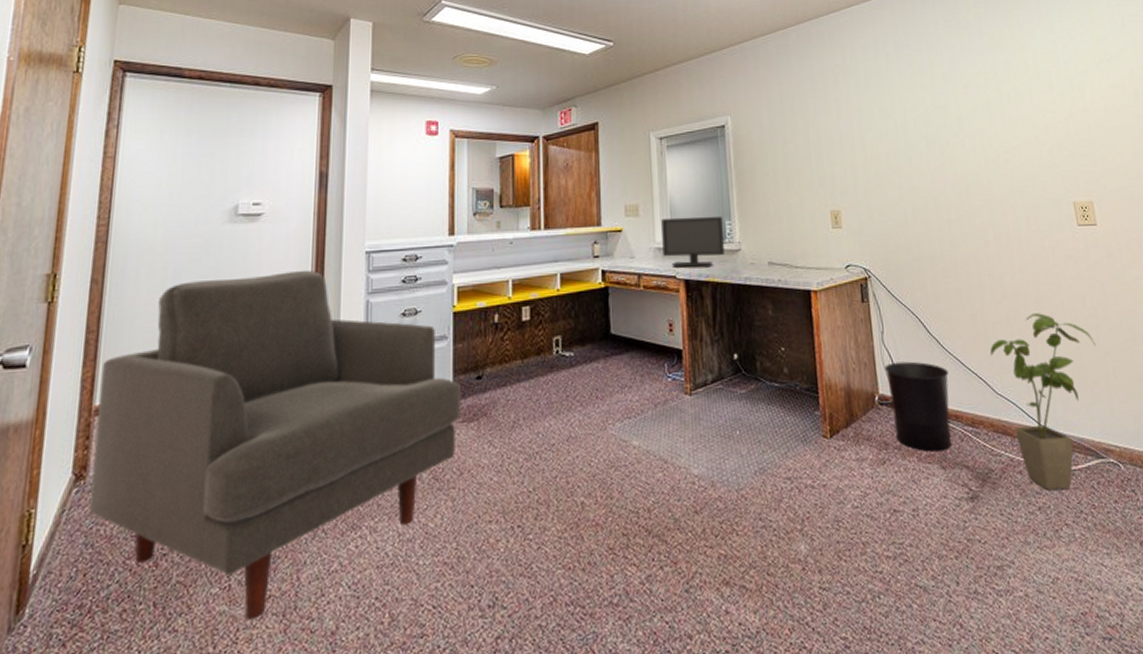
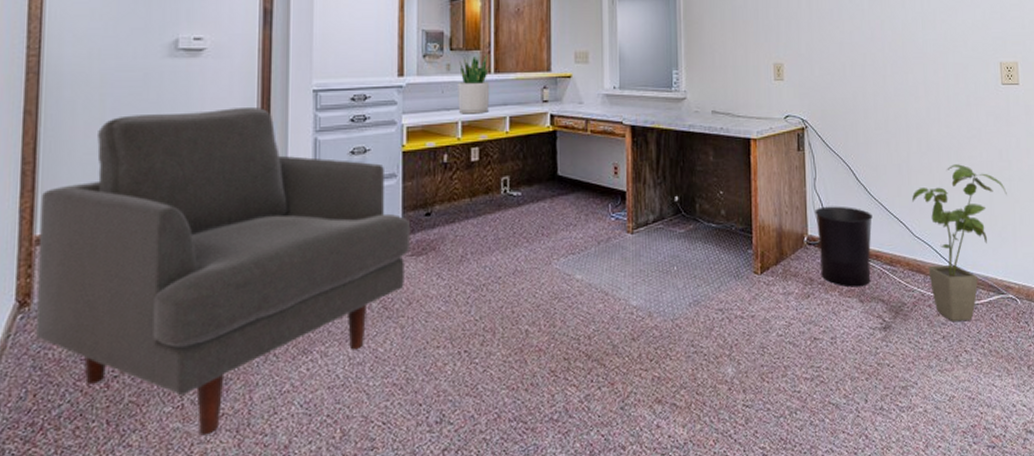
planter: none [508,209,540,273] -> present [458,53,490,114]
computer monitor: present [661,216,724,268] -> none [610,65,671,115]

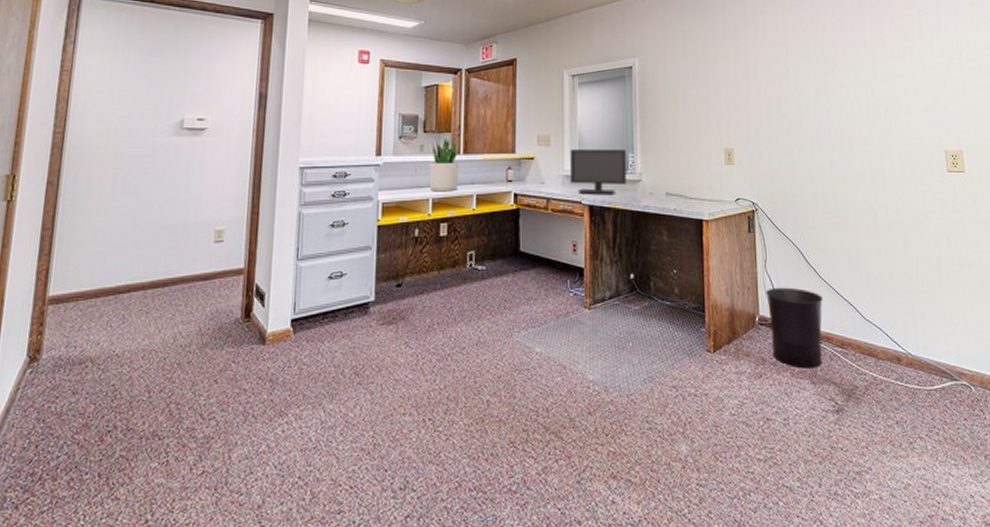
chair: present [36,108,411,436] -> none [42,183,383,492]
computer monitor: none [610,65,671,115] -> present [570,148,627,195]
house plant: present [912,164,1007,322] -> none [862,249,957,408]

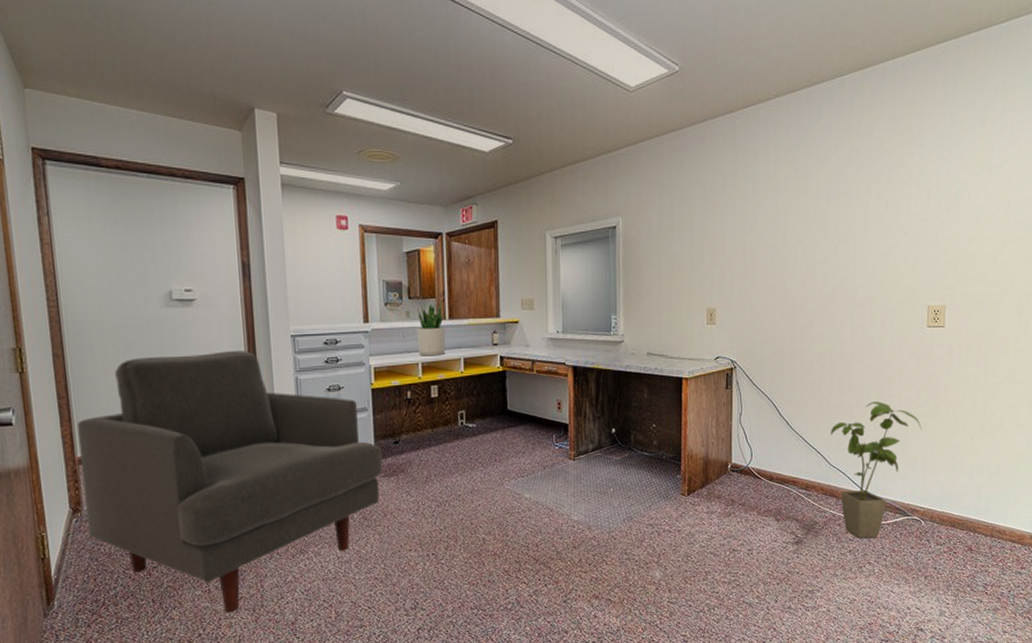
chair: none [42,183,383,492] -> present [77,351,383,613]
computer monitor: present [570,148,627,195] -> none [554,311,610,357]
waste bin: present [766,287,823,369] -> none [739,438,792,508]
house plant: none [862,249,957,408] -> present [831,401,922,539]

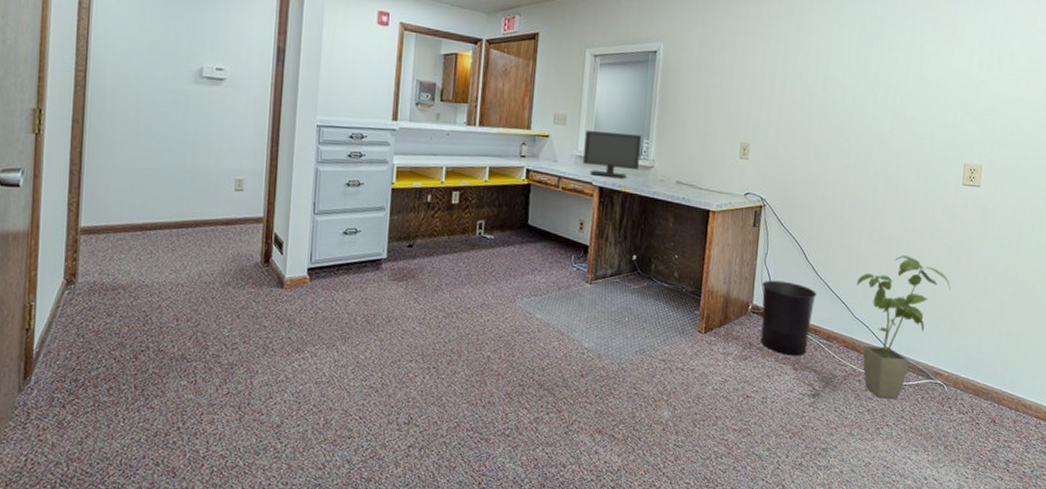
chair: present [77,351,383,613] -> none [80,131,395,408]
planter: present [417,301,445,356] -> none [444,106,476,162]
computer monitor: none [554,311,610,357] -> present [583,129,642,179]
waste bin: none [739,438,792,508] -> present [760,280,817,356]

